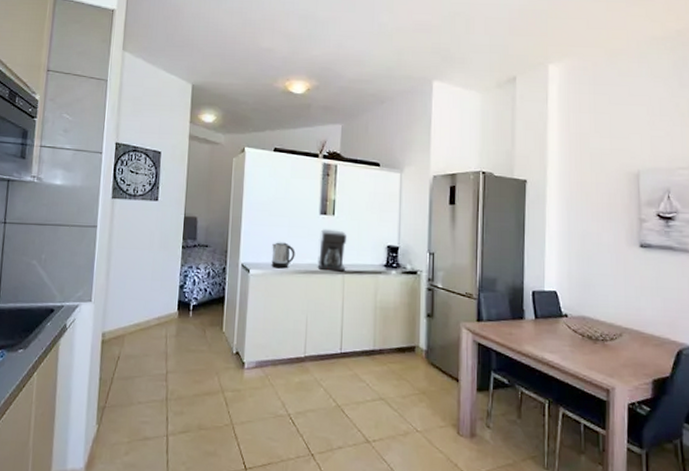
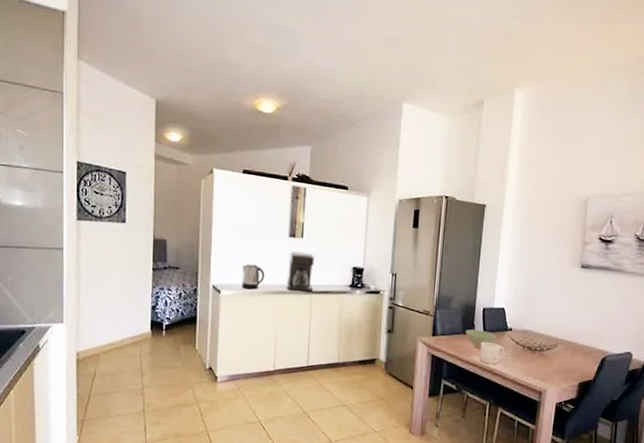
bowl: none [514,315,550,337] -> present [465,329,497,348]
mug: none [532,329,561,357] -> present [479,342,505,365]

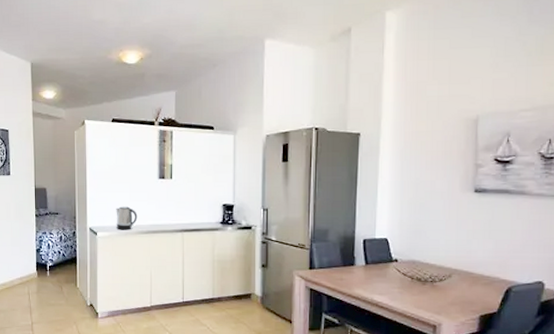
coffee maker: present [286,252,314,292] -> none [158,192,184,230]
bowl: present [465,329,497,348] -> none [344,262,380,281]
mug: present [479,342,505,365] -> none [362,274,390,298]

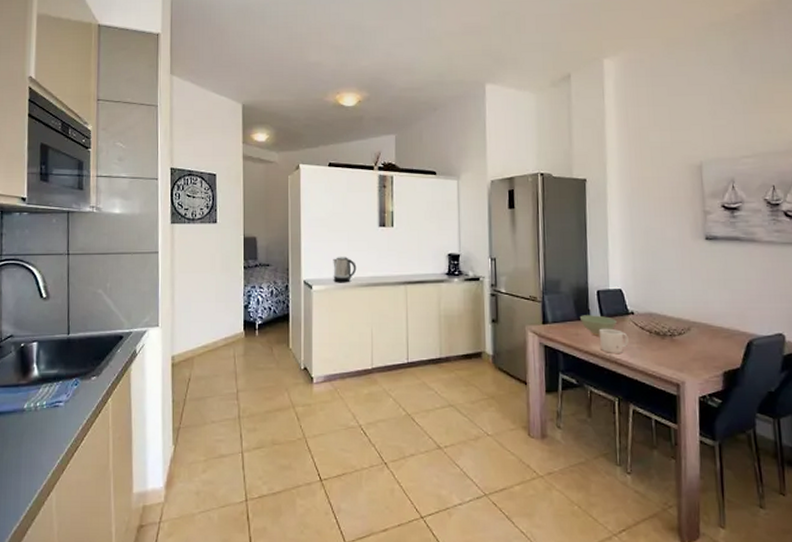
bowl: none [344,262,380,281] -> present [579,315,617,336]
mug: none [362,274,390,298] -> present [598,328,629,355]

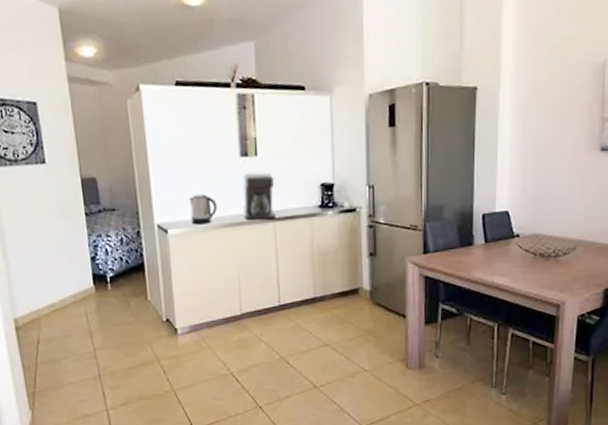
coffee maker: none [379,241,407,283] -> present [243,173,275,221]
bowl: present [579,315,617,336] -> none [462,240,501,263]
mug: present [598,328,629,355] -> none [482,253,512,280]

